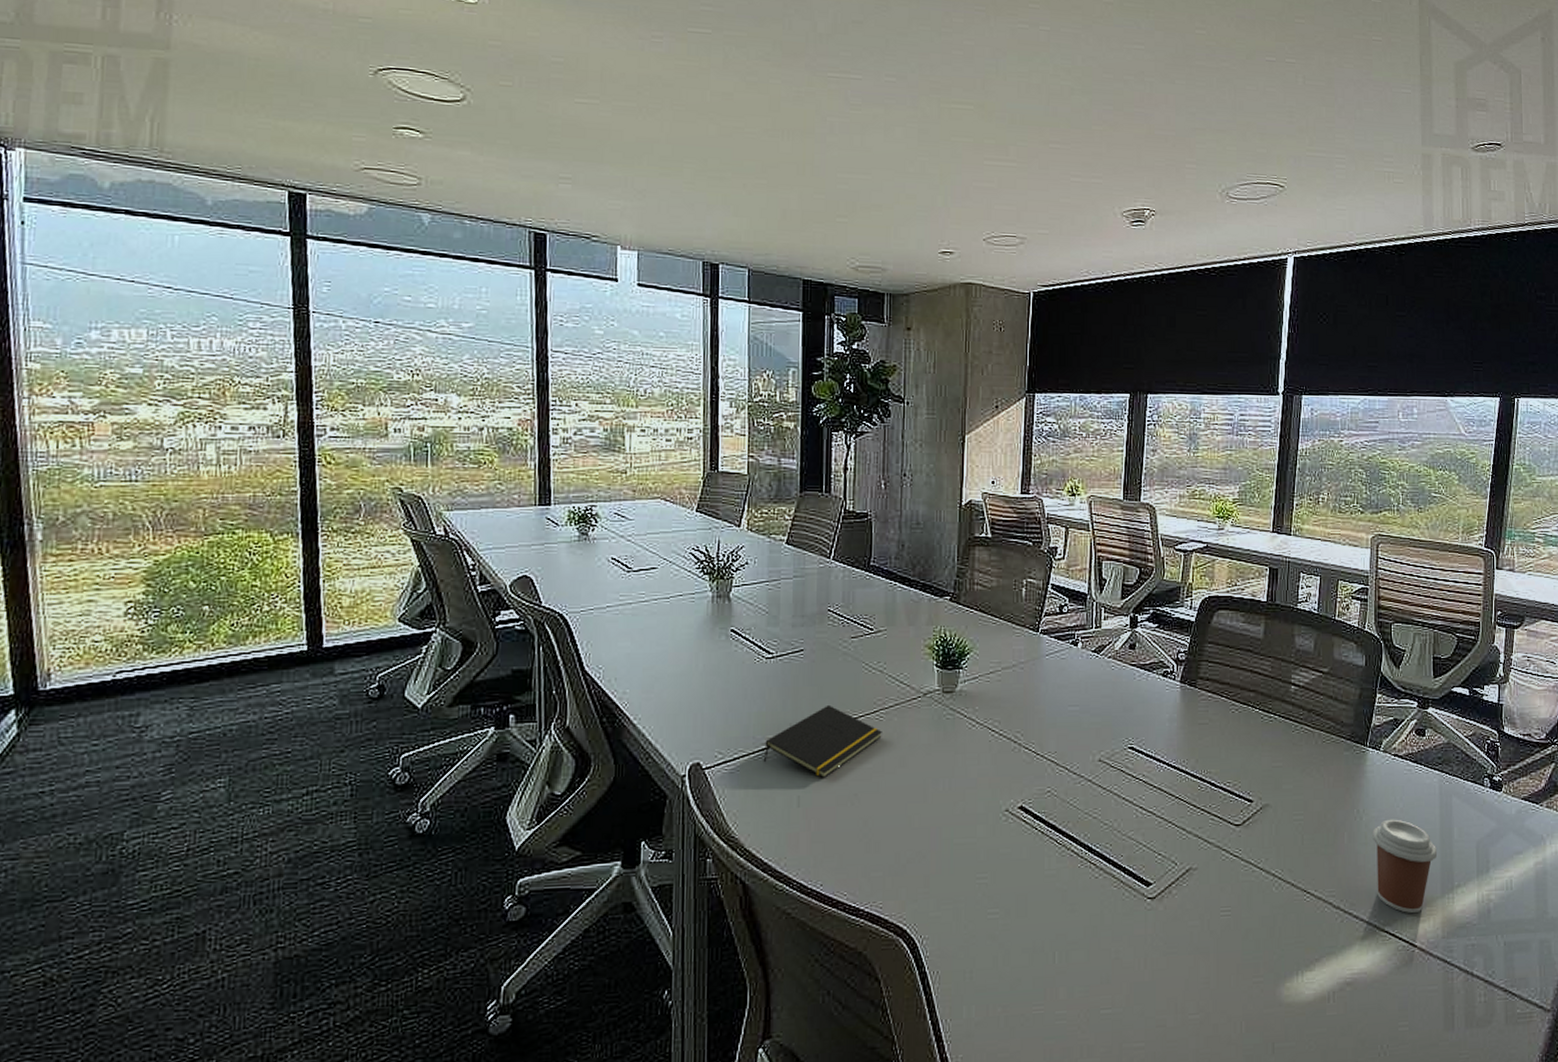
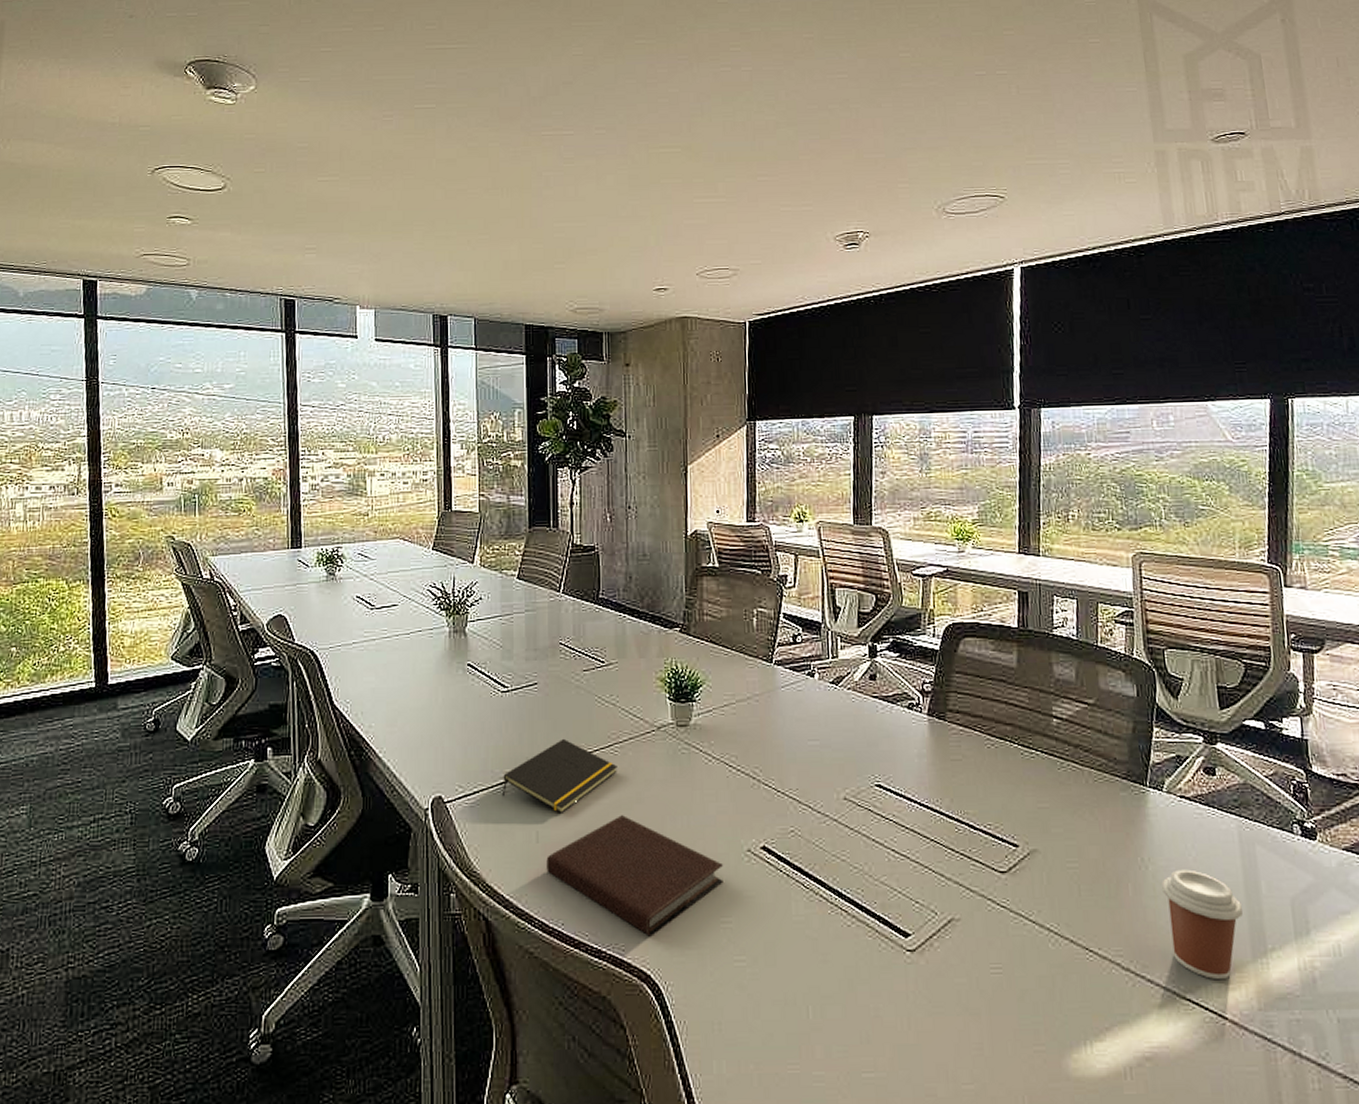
notebook: none [807,779,981,894] -> present [546,815,723,937]

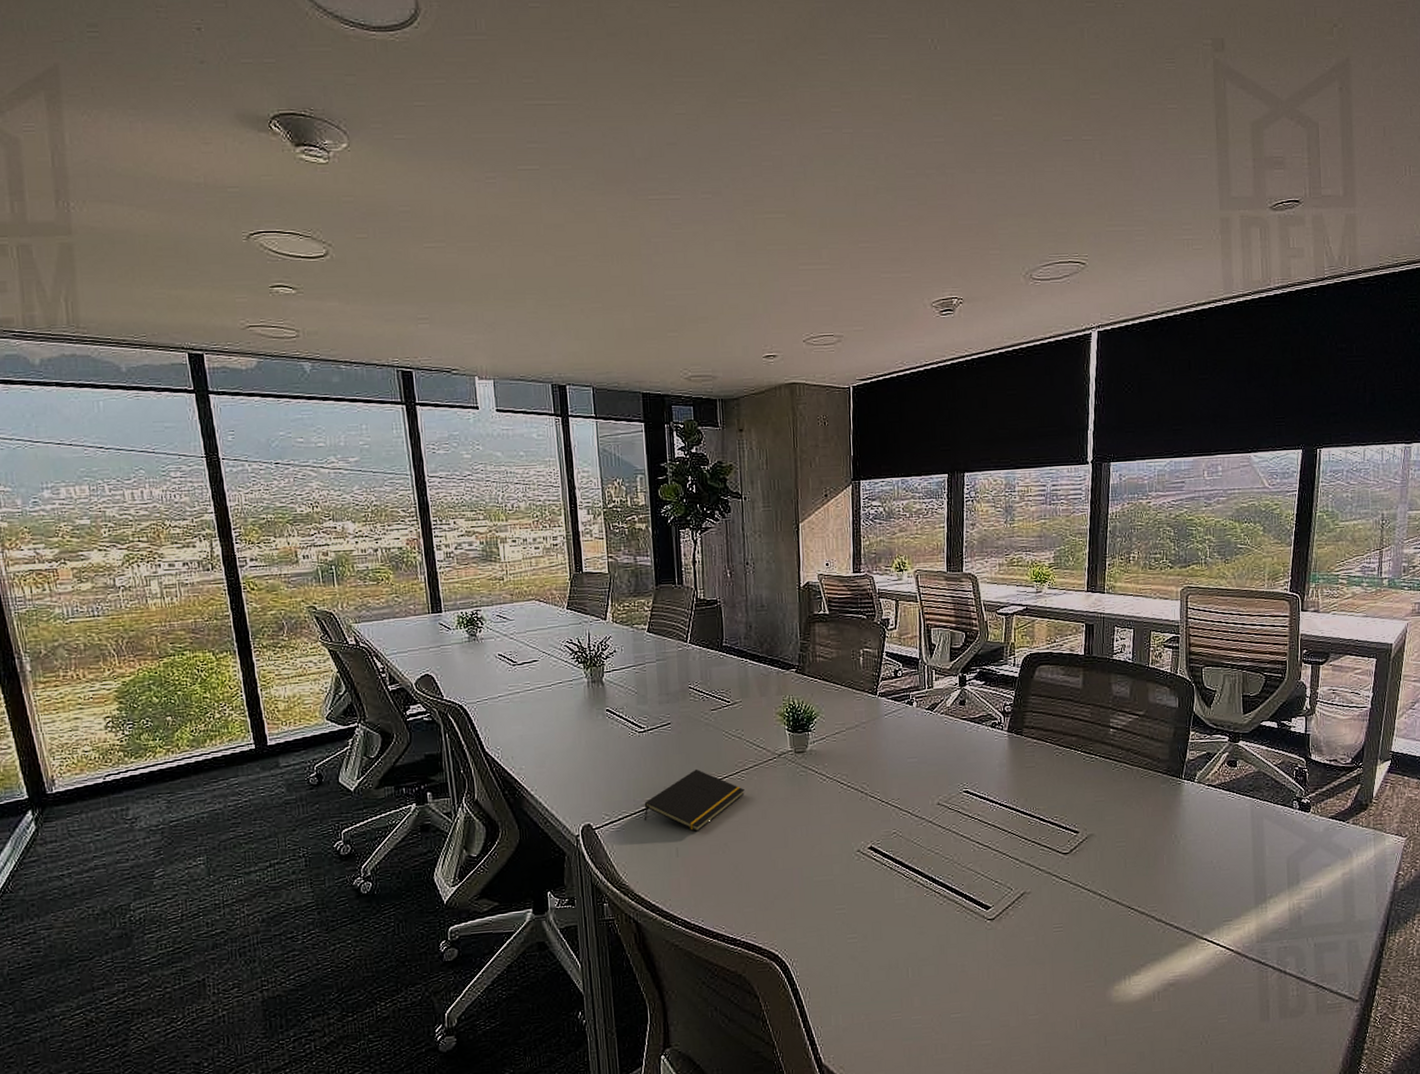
notebook: present [546,815,723,937] -> none [686,829,837,925]
coffee cup: present [1161,869,1243,980] -> none [1190,841,1250,923]

